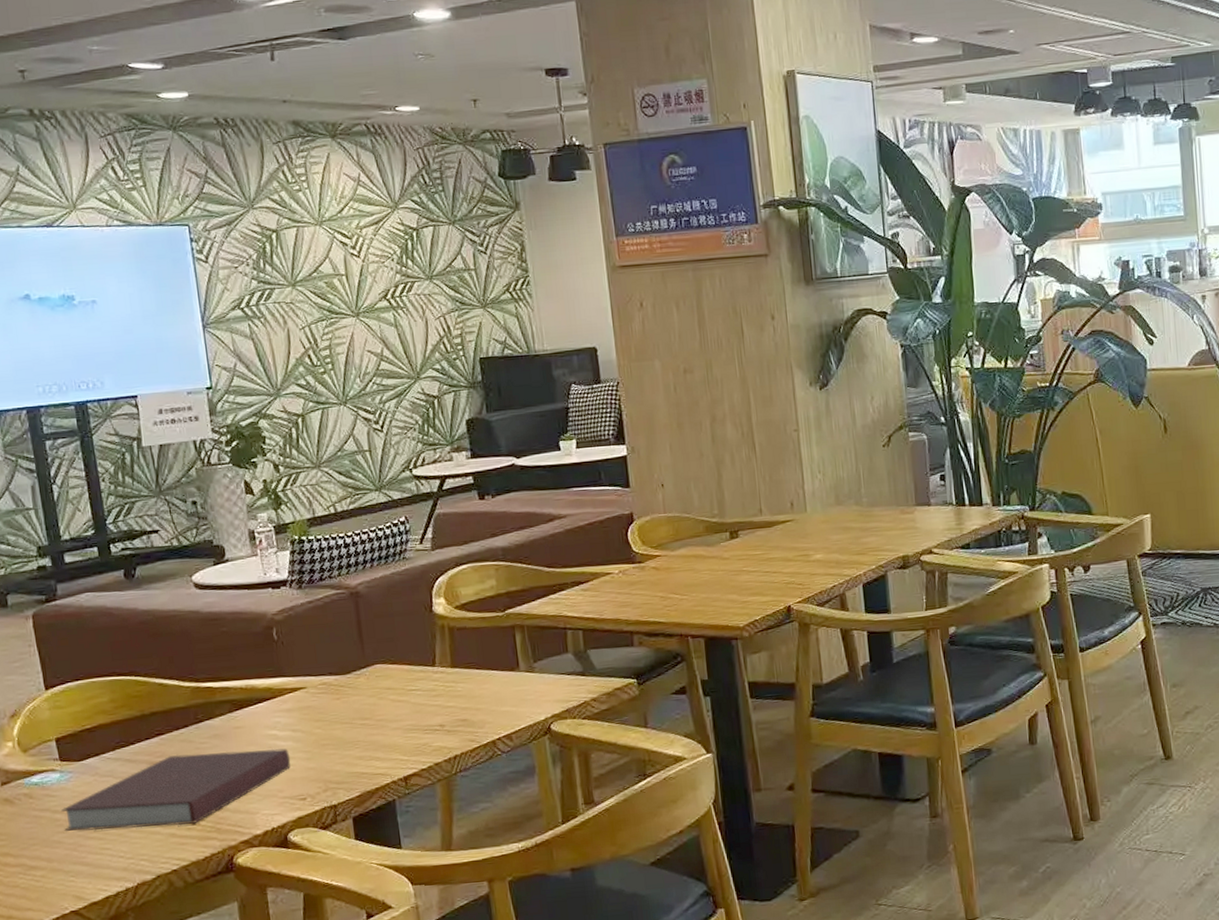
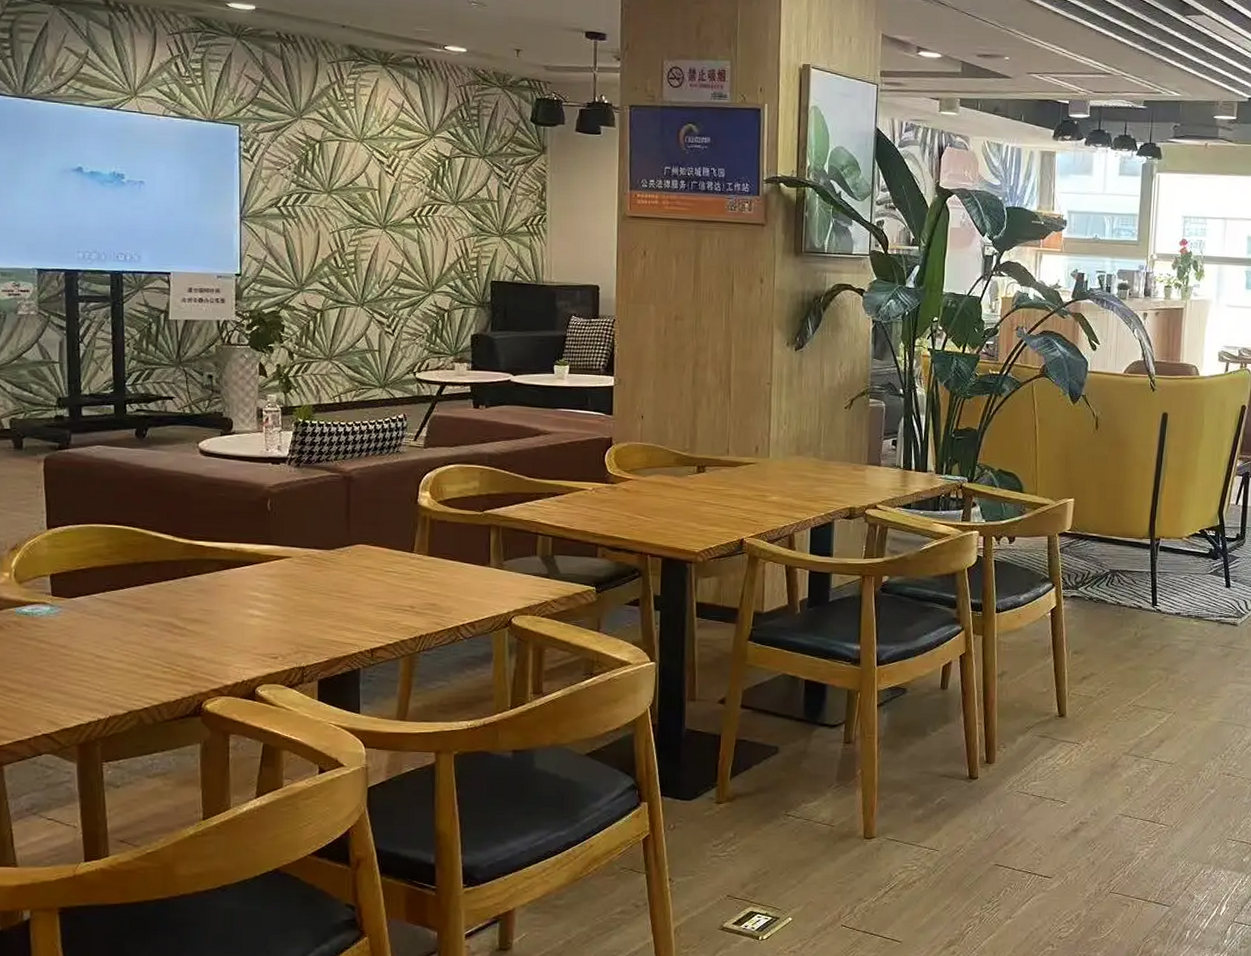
notebook: present [60,748,291,832] -> none [46,603,268,668]

